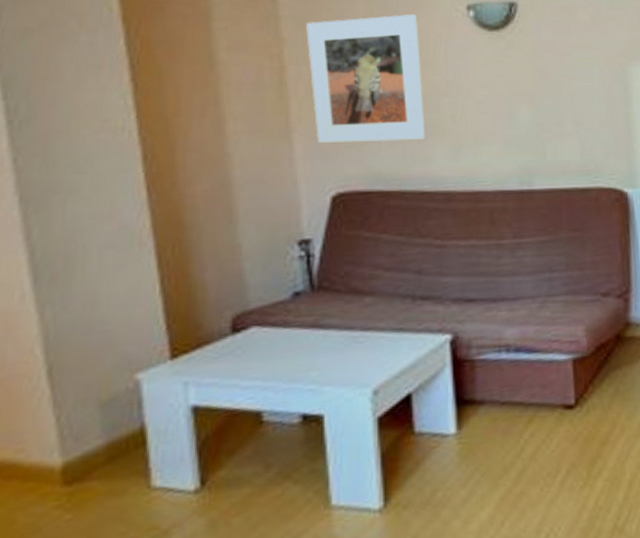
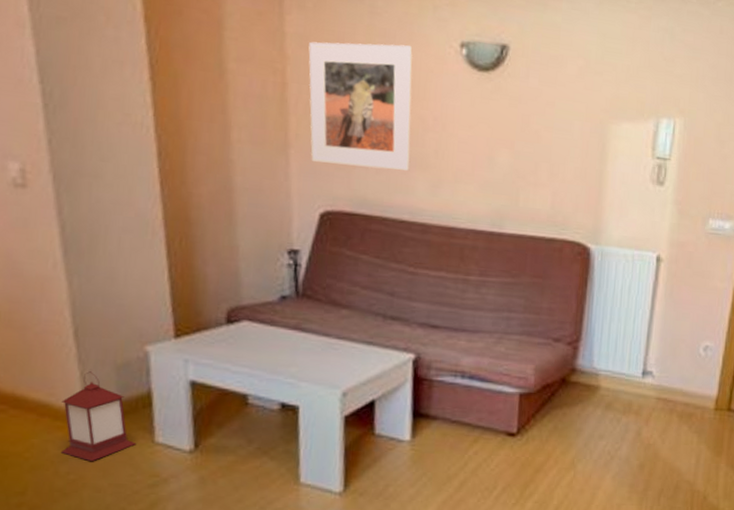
lantern: none [32,415,129,526] -> present [60,371,137,462]

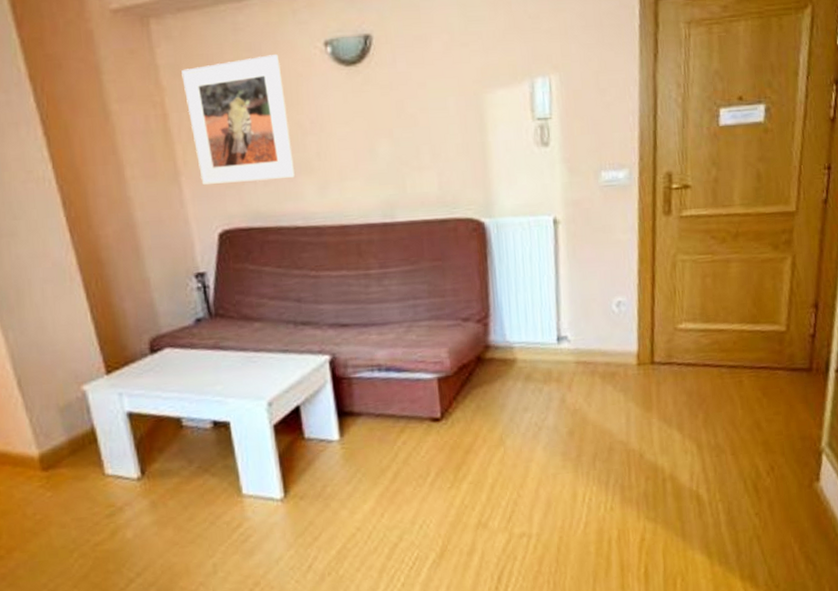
lantern: present [60,371,137,462] -> none [17,417,90,501]

